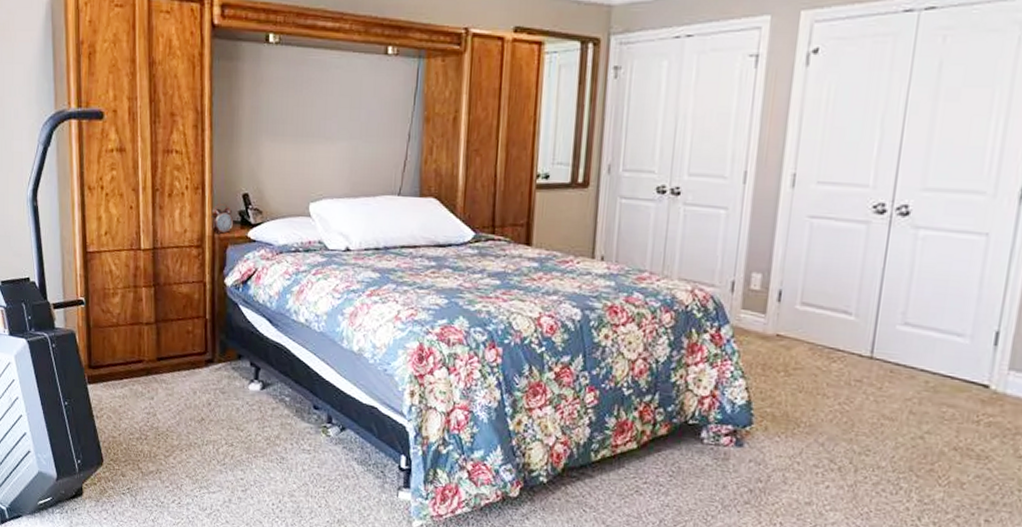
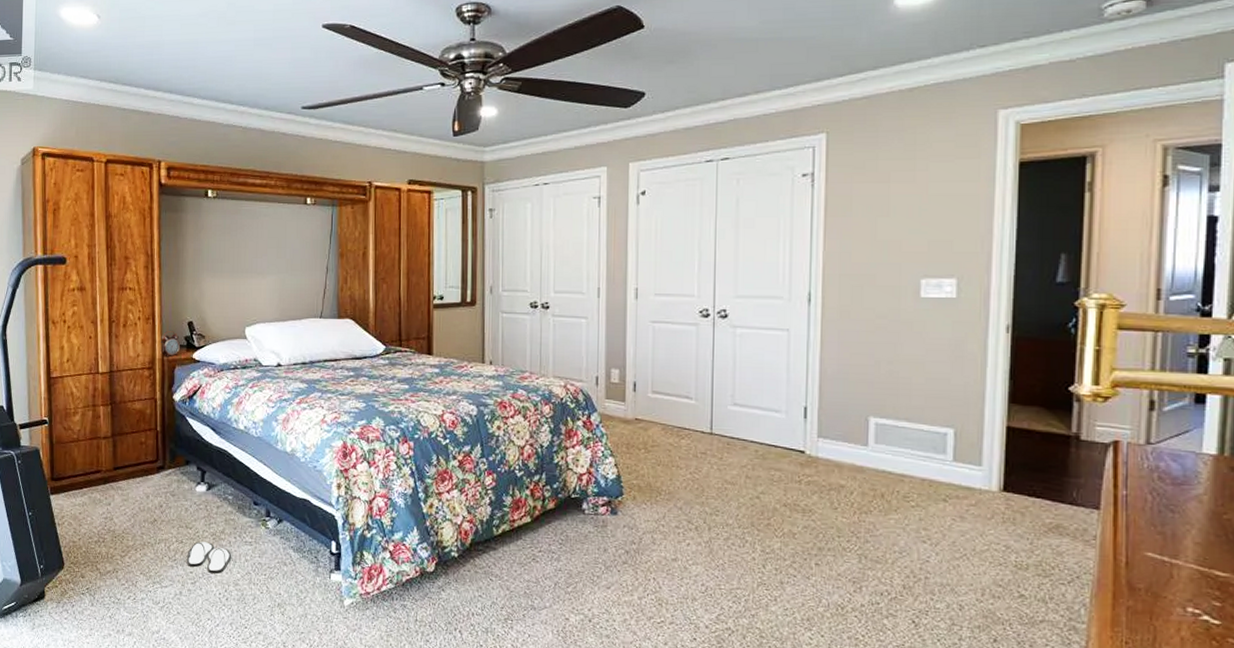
slippers: none [237,446,286,482] -> present [187,541,231,574]

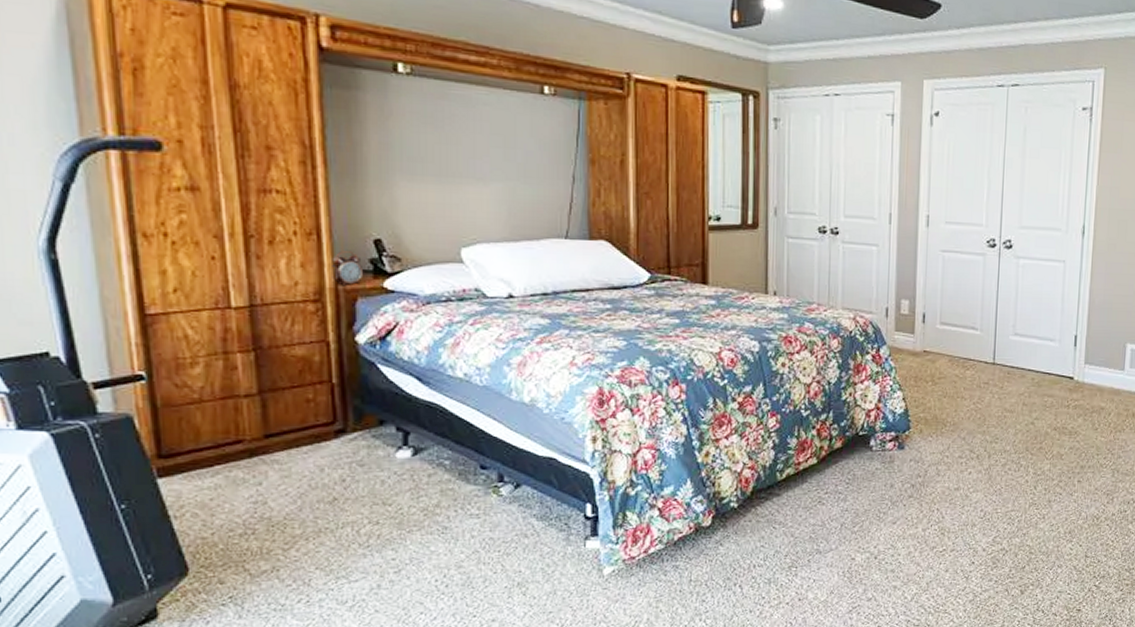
slippers: present [187,541,231,574] -> none [386,520,450,557]

